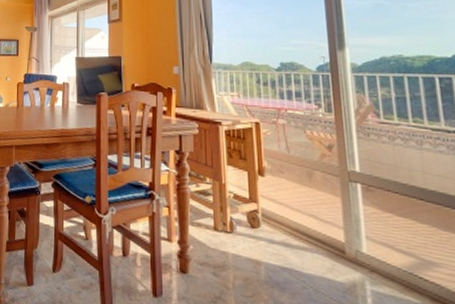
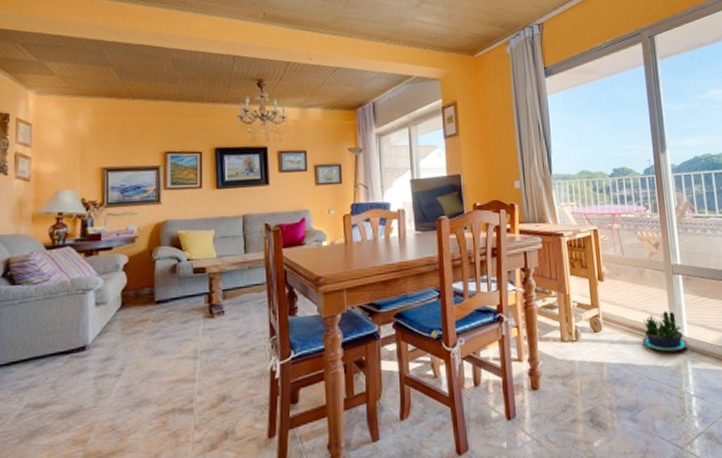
potted plant: none [308,220,367,268] -> present [642,311,688,352]

